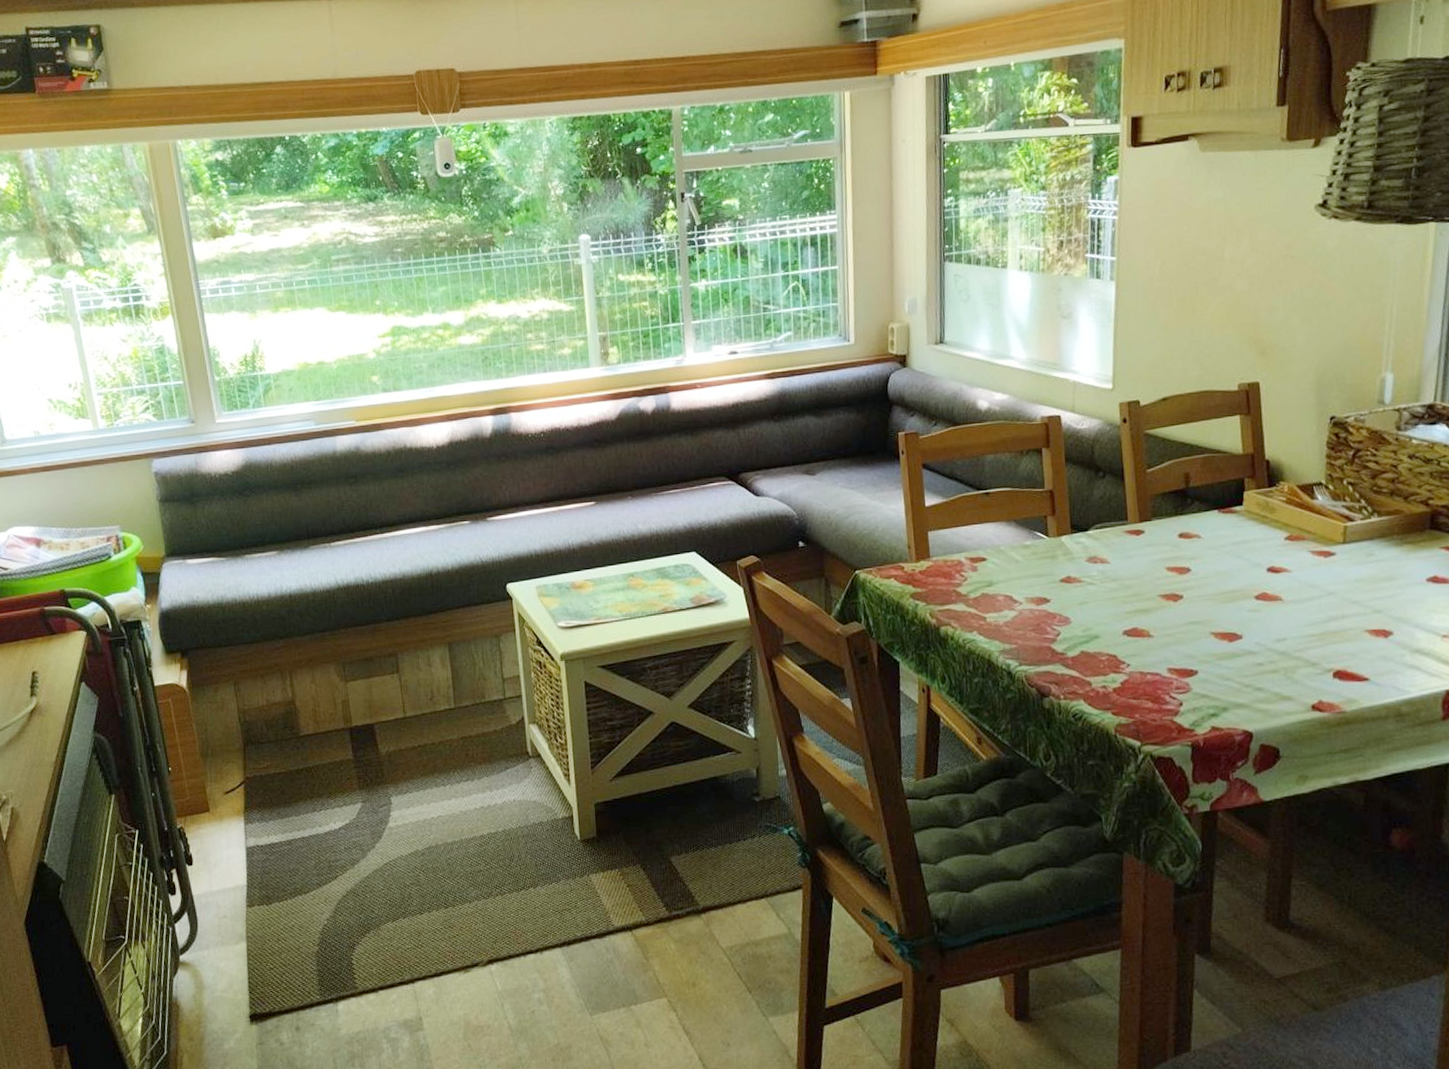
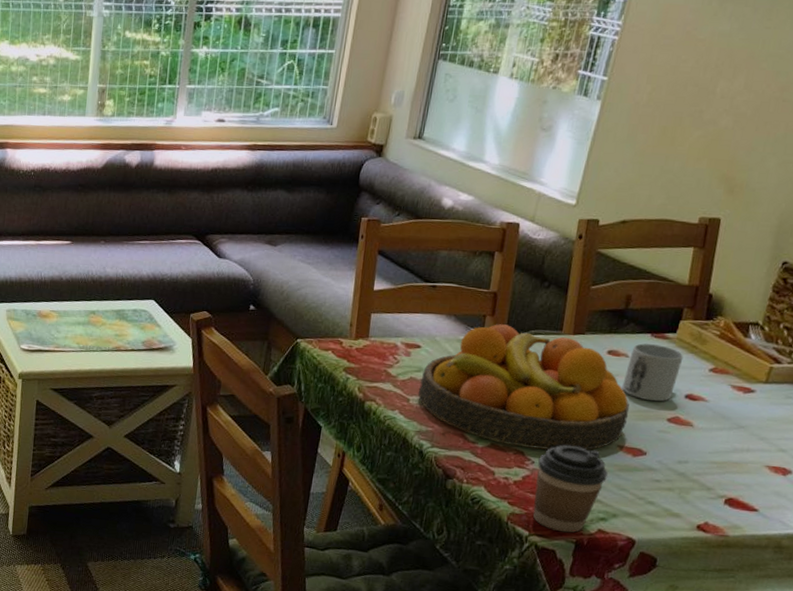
fruit bowl: none [993,522,1215,650] -> present [418,324,630,450]
coffee cup: none [1133,640,1208,736] -> present [533,445,608,533]
mug: none [1201,520,1256,581] -> present [622,343,684,402]

